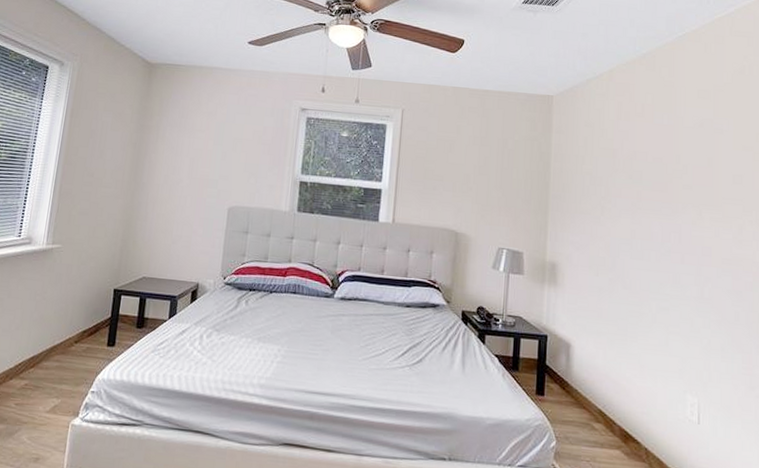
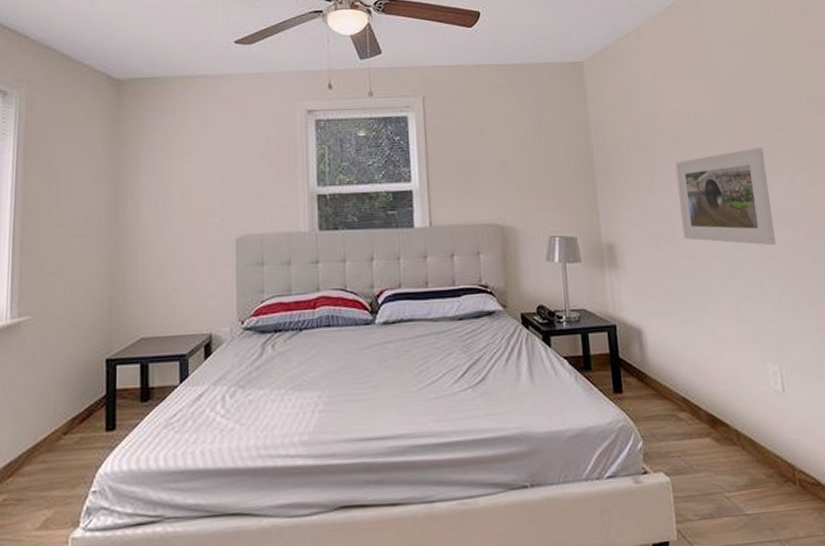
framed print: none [624,196,716,289] -> present [675,148,776,246]

